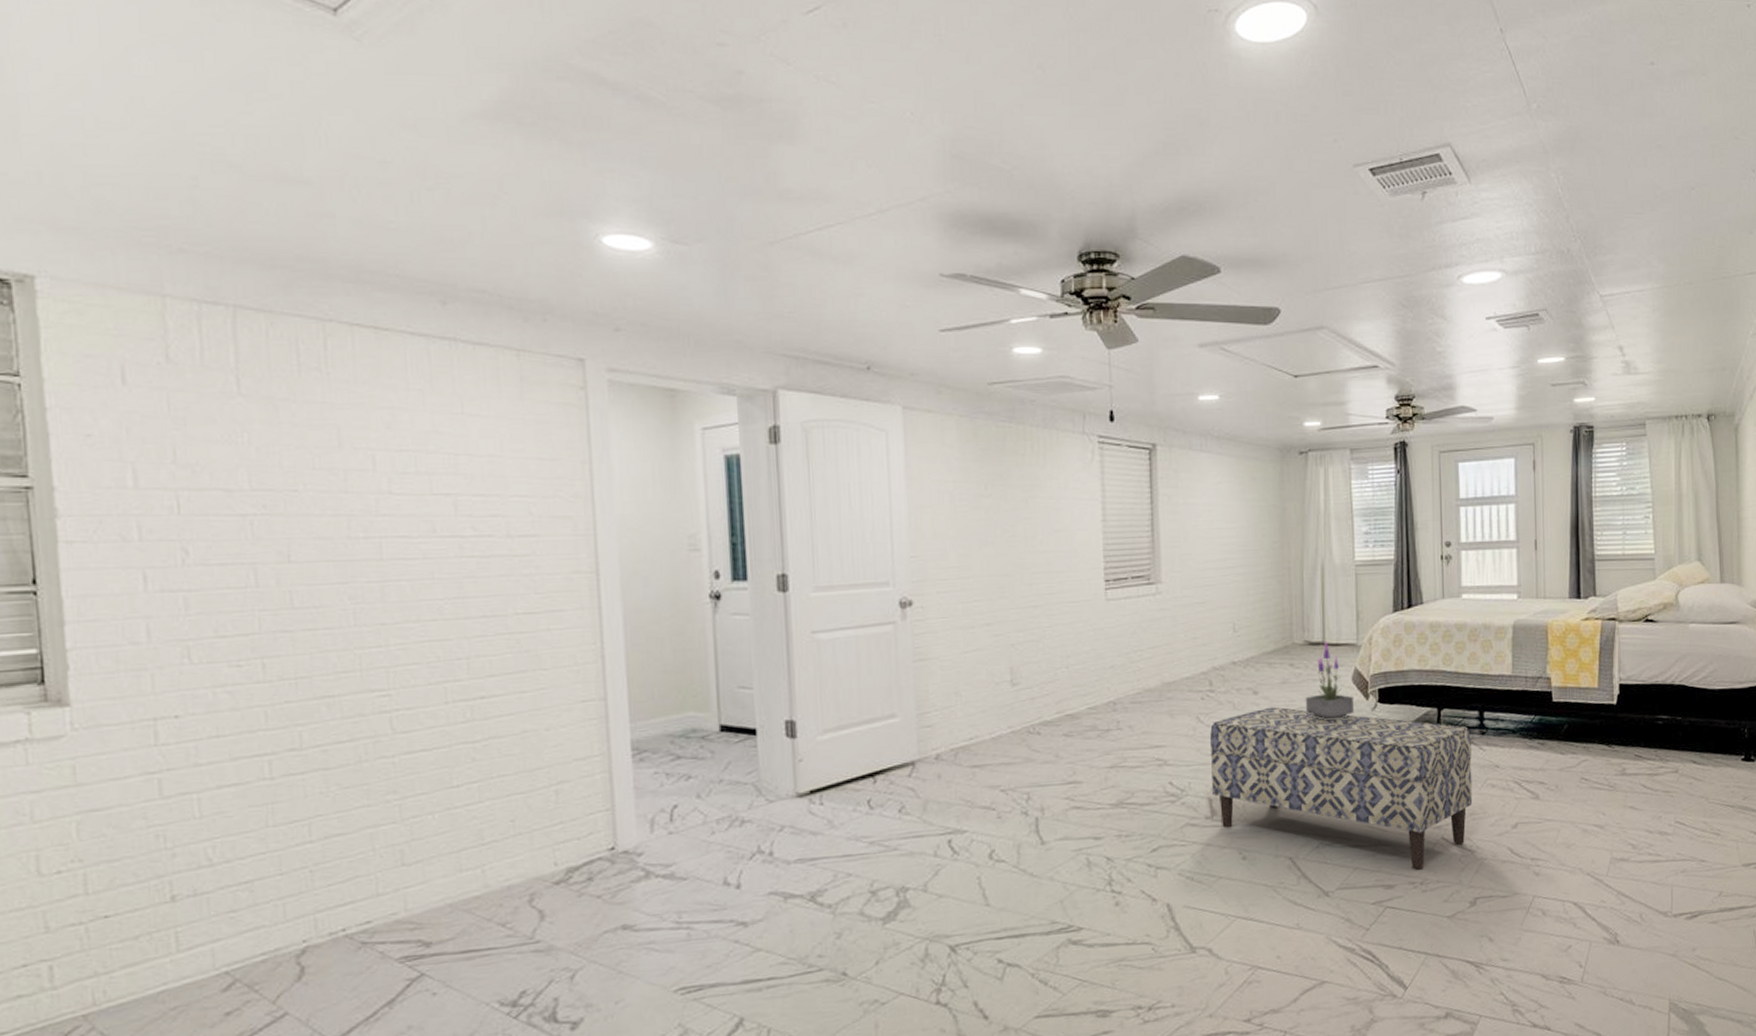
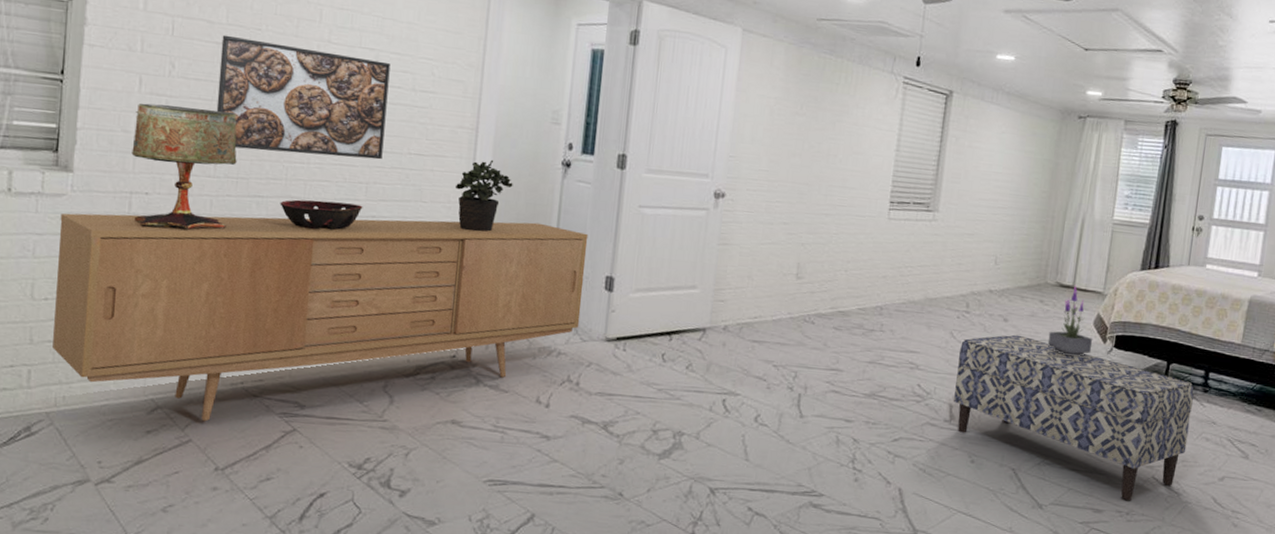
sideboard: none [61,671,762,987] -> present [52,213,588,422]
table lamp: none [145,597,292,760] -> present [131,103,237,231]
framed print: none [246,503,482,641] -> present [216,35,391,160]
decorative bowl: none [357,686,467,726] -> present [280,199,363,231]
potted plant: none [580,605,653,695] -> present [454,159,513,232]

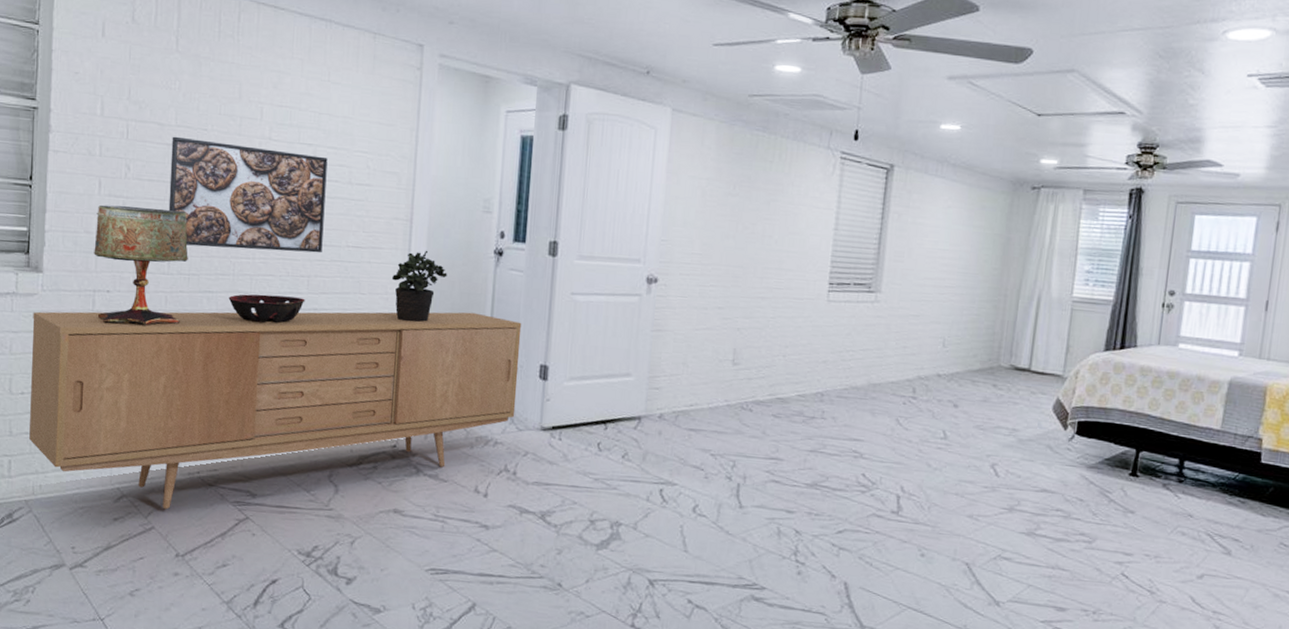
bench: present [954,334,1194,500] -> none [901,421,1167,598]
potted plant: present [1047,285,1093,357] -> none [1002,368,1053,445]

